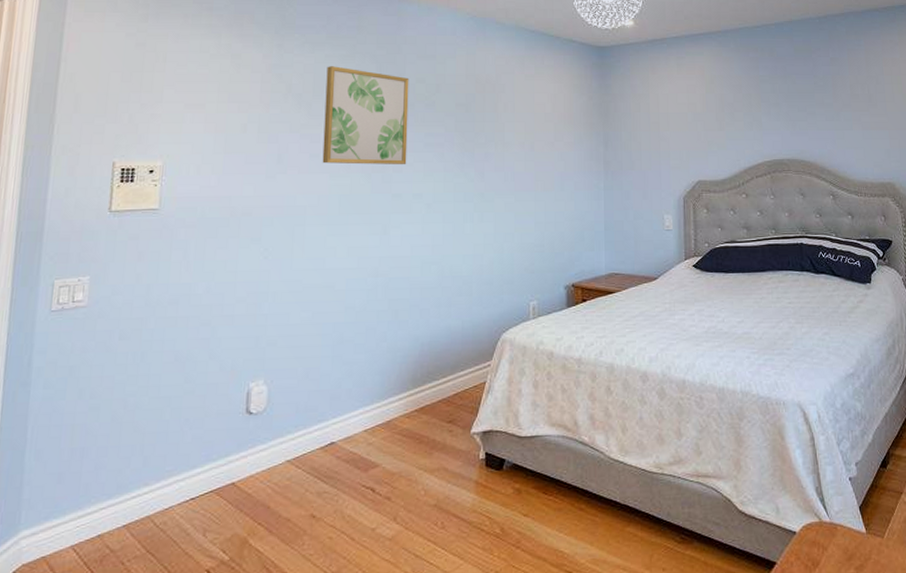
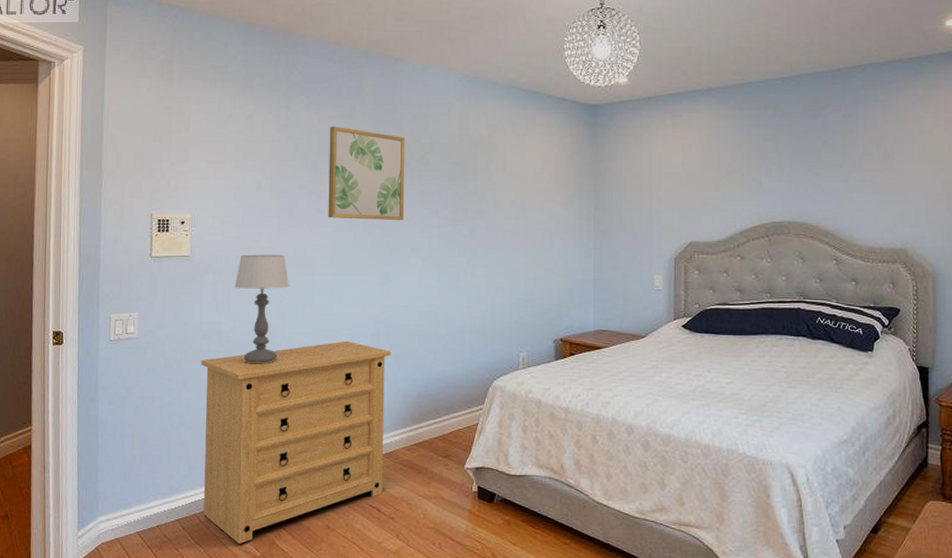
dresser: none [159,297,391,548] -> present [201,341,391,544]
table lamp: none [210,204,276,330] -> present [234,254,290,364]

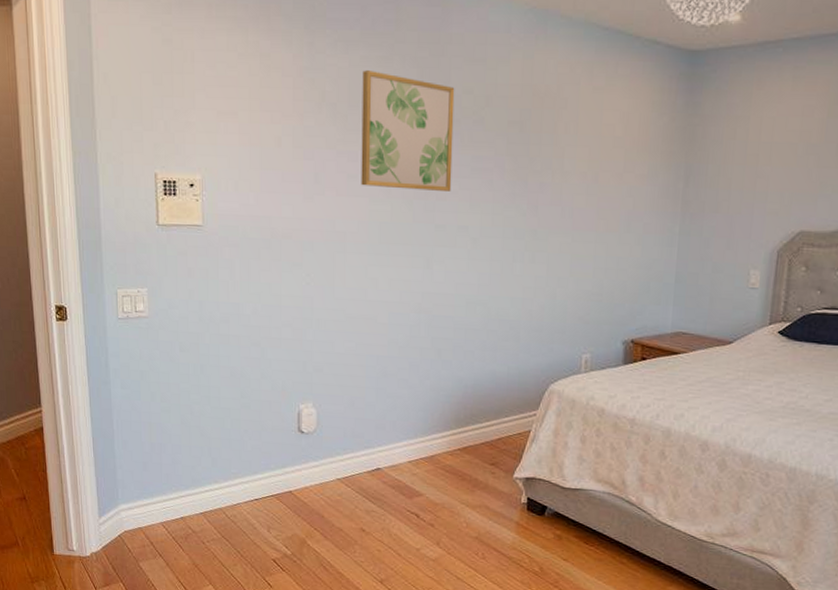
dresser: present [201,341,391,544] -> none [220,331,434,541]
table lamp: present [234,254,290,364] -> none [254,226,318,353]

